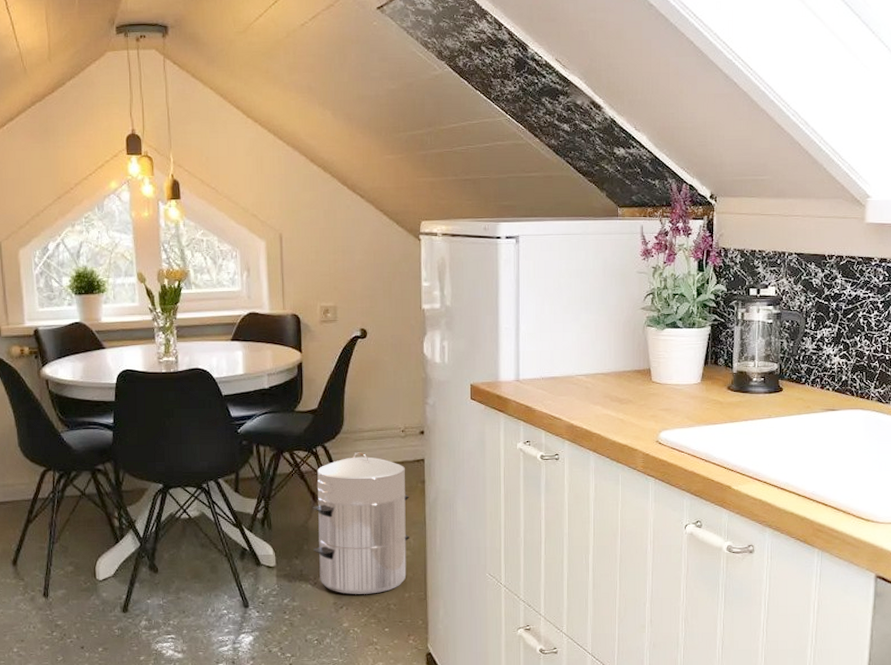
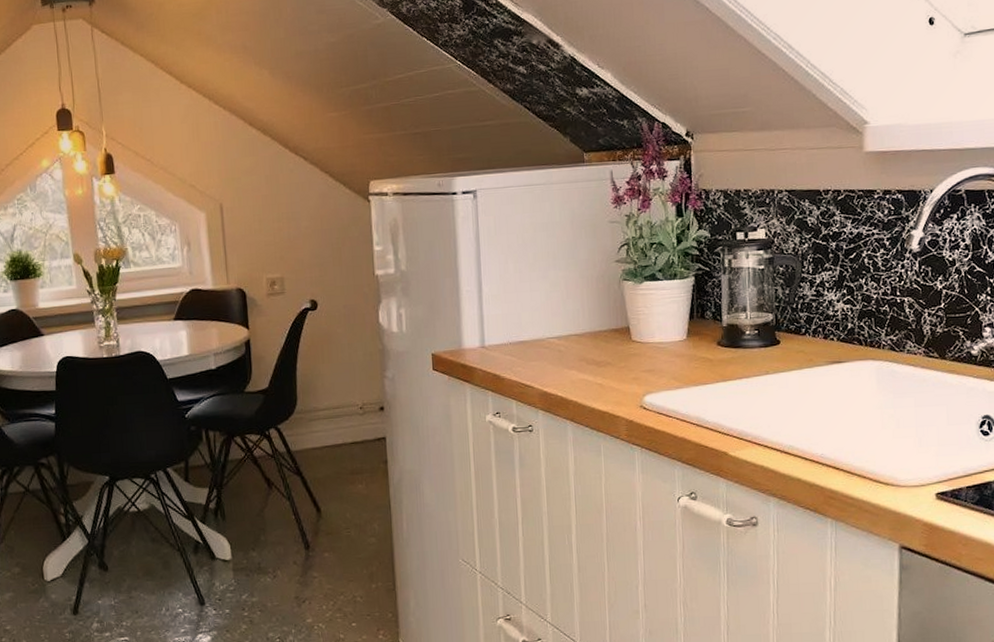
waste bin: present [313,452,410,594] -> none [268,433,374,587]

